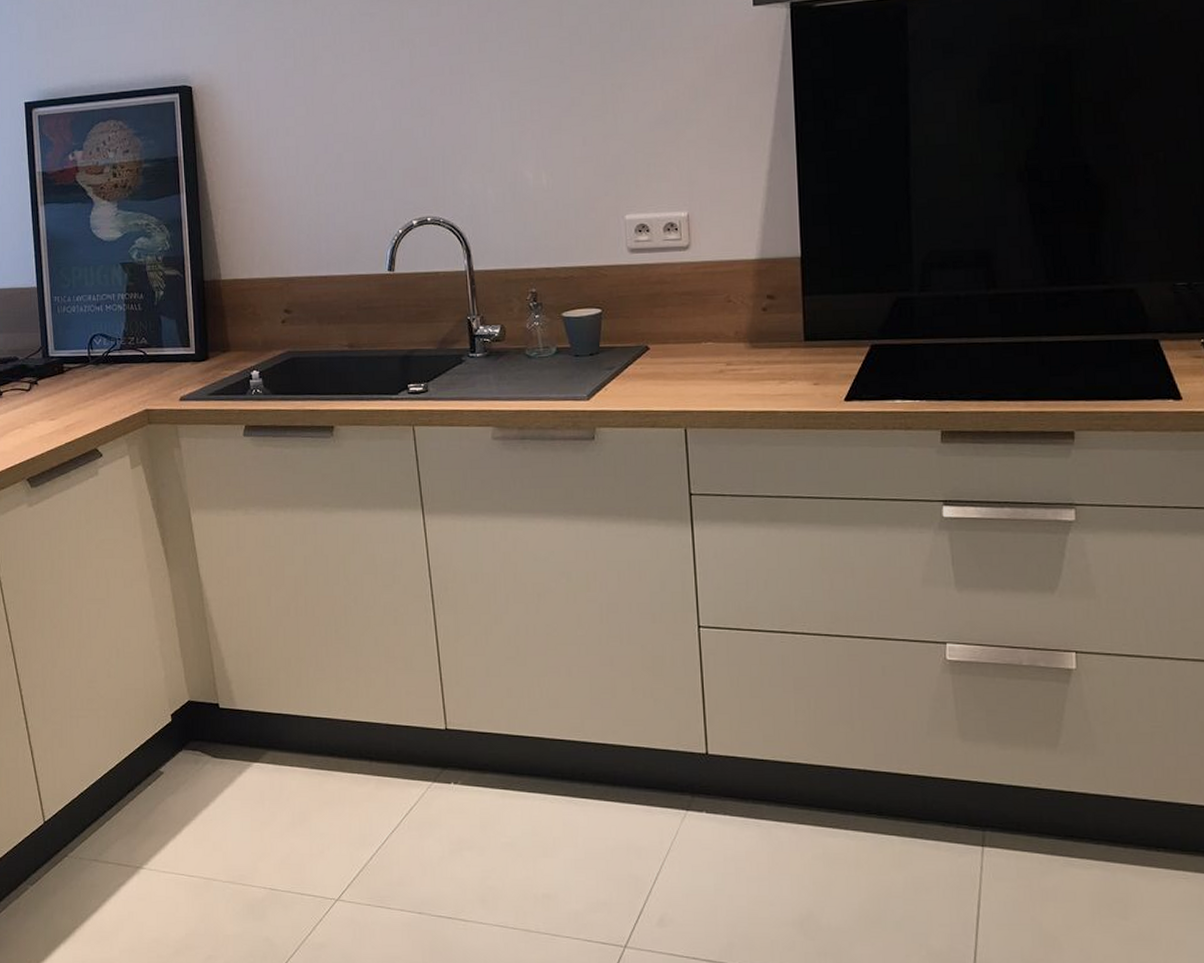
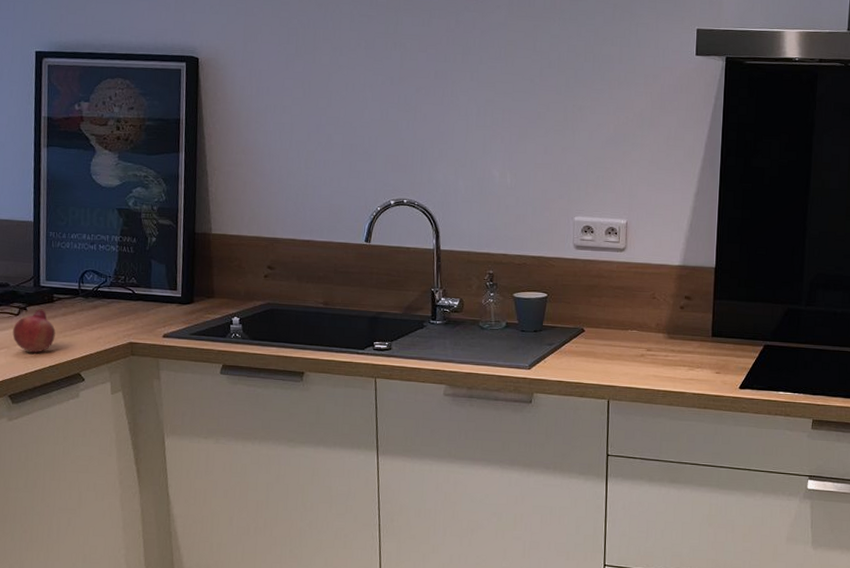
fruit: none [26,381,69,431] -> present [13,309,56,354]

